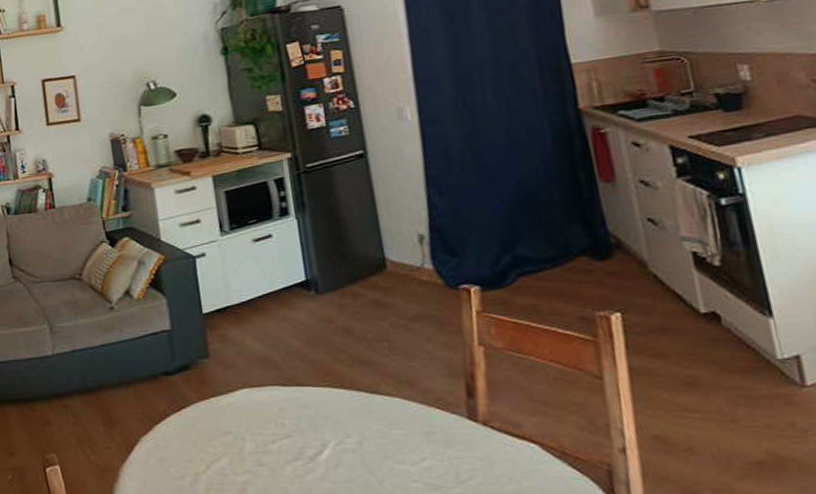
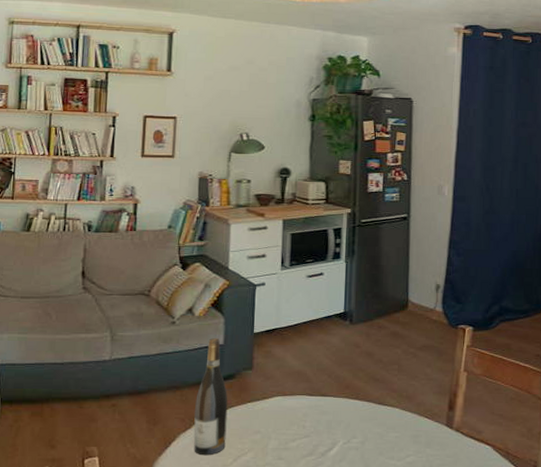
wine bottle: none [151,323,195,462] -> present [193,338,228,456]

